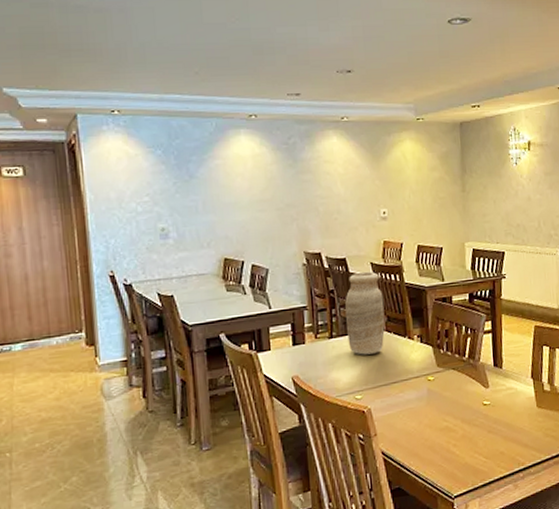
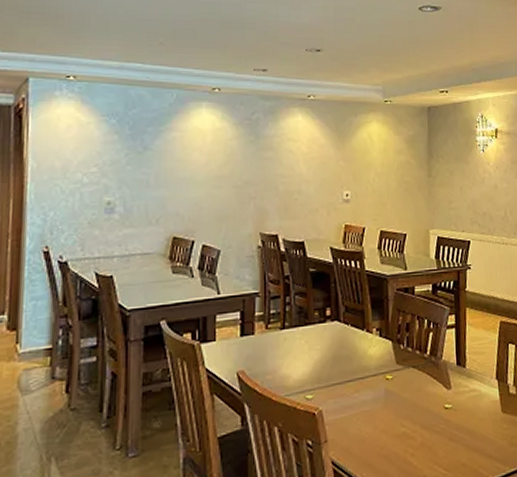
vase: present [345,271,385,355] -> none [299,256,343,349]

